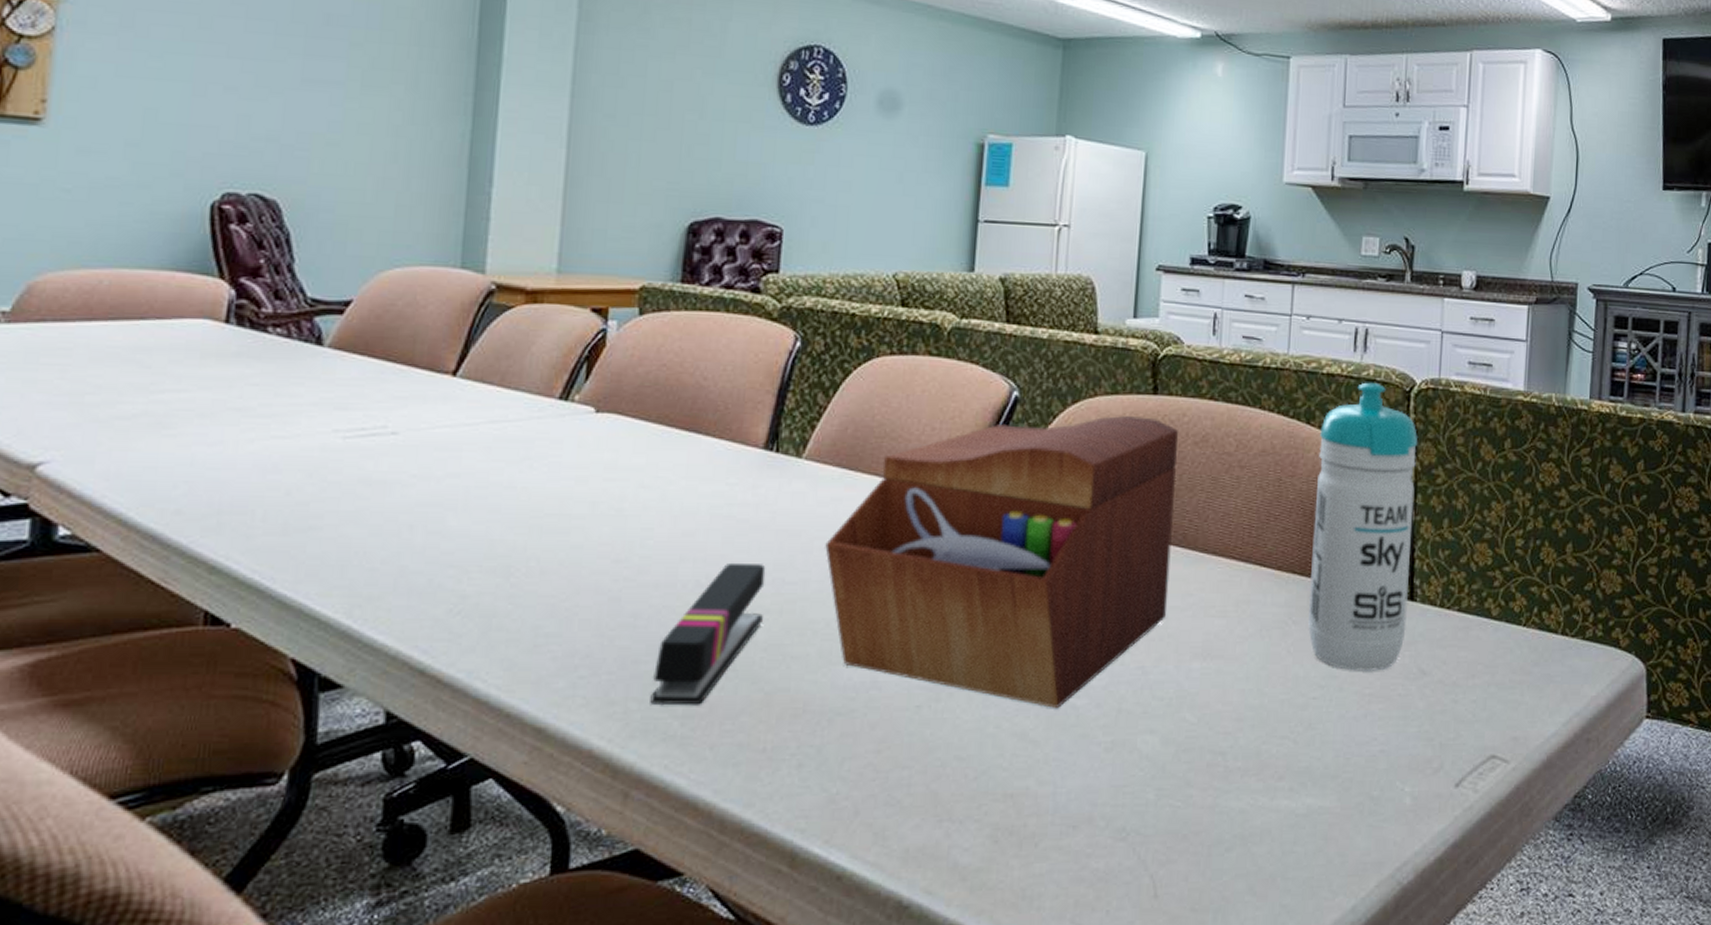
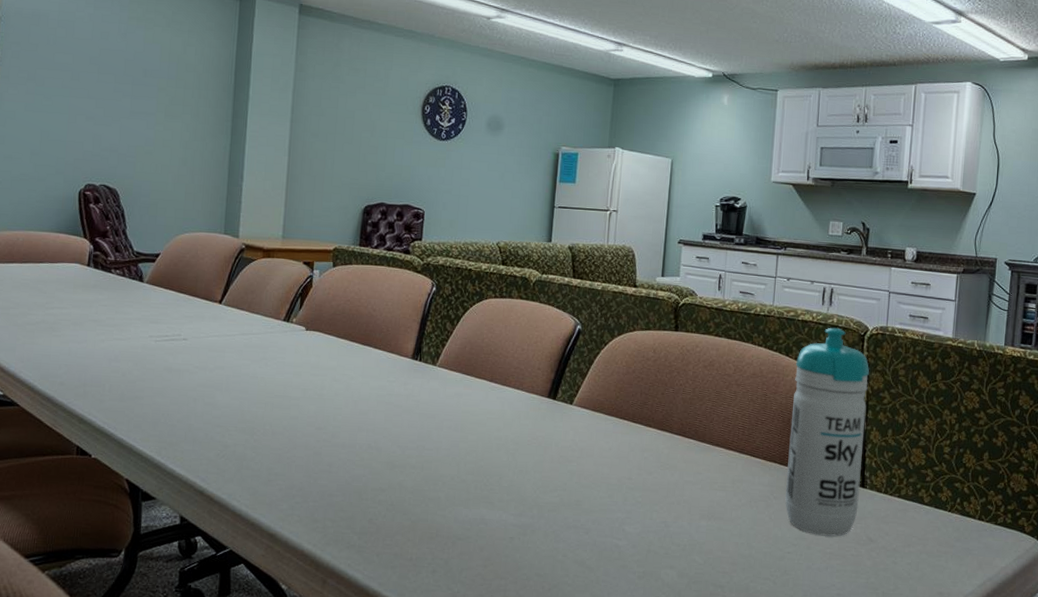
stapler: present [650,562,766,706] -> none [339,433,413,526]
sewing box: present [825,416,1179,708] -> none [451,345,693,546]

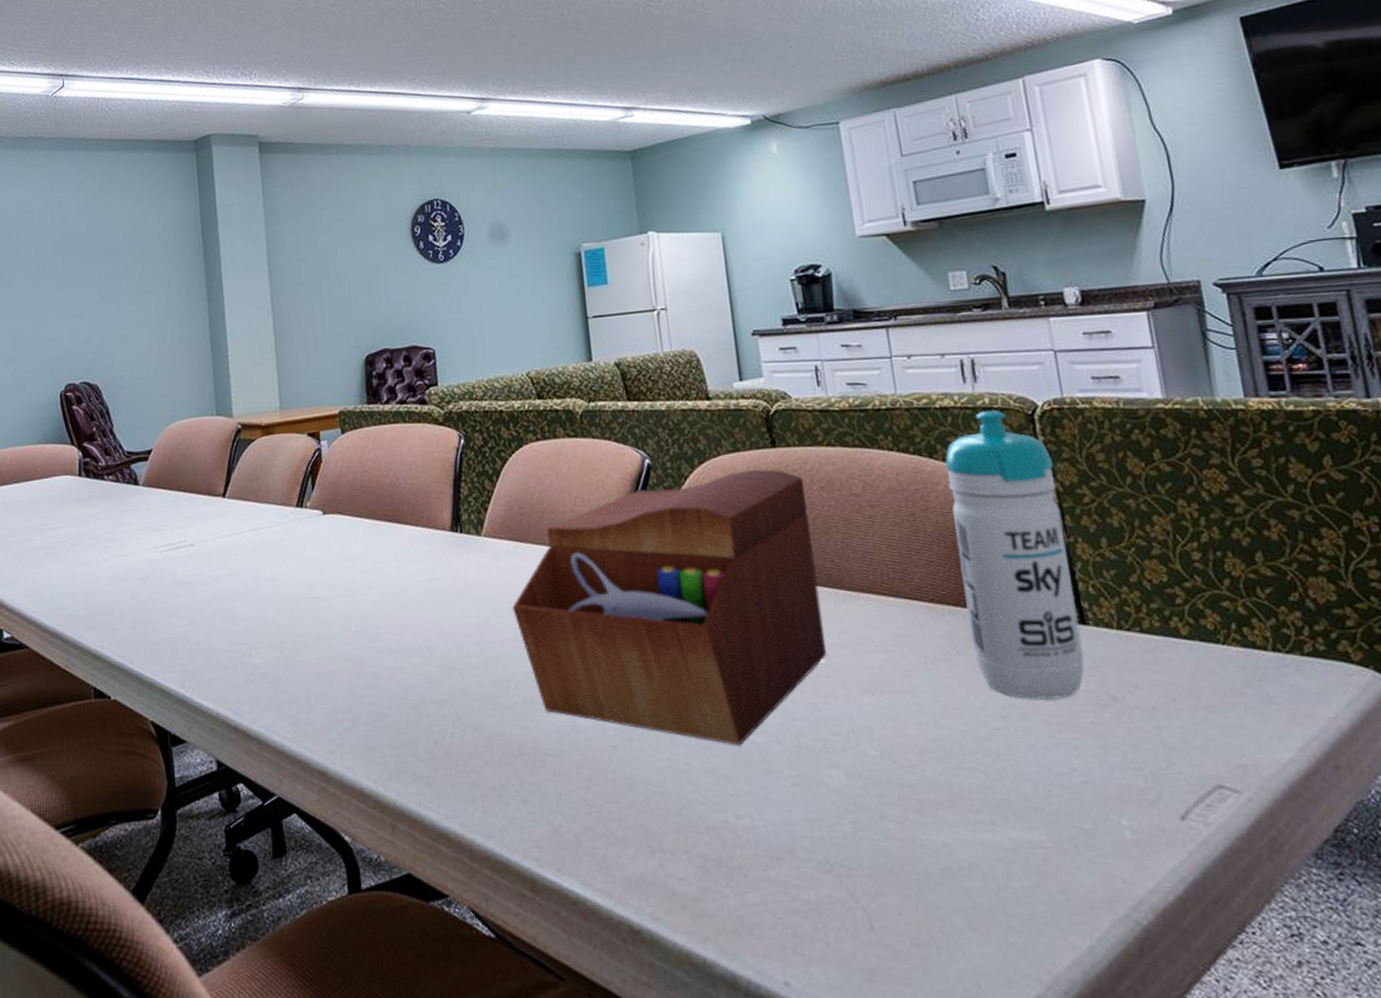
sewing box: none [451,345,693,546] -> present [512,469,827,745]

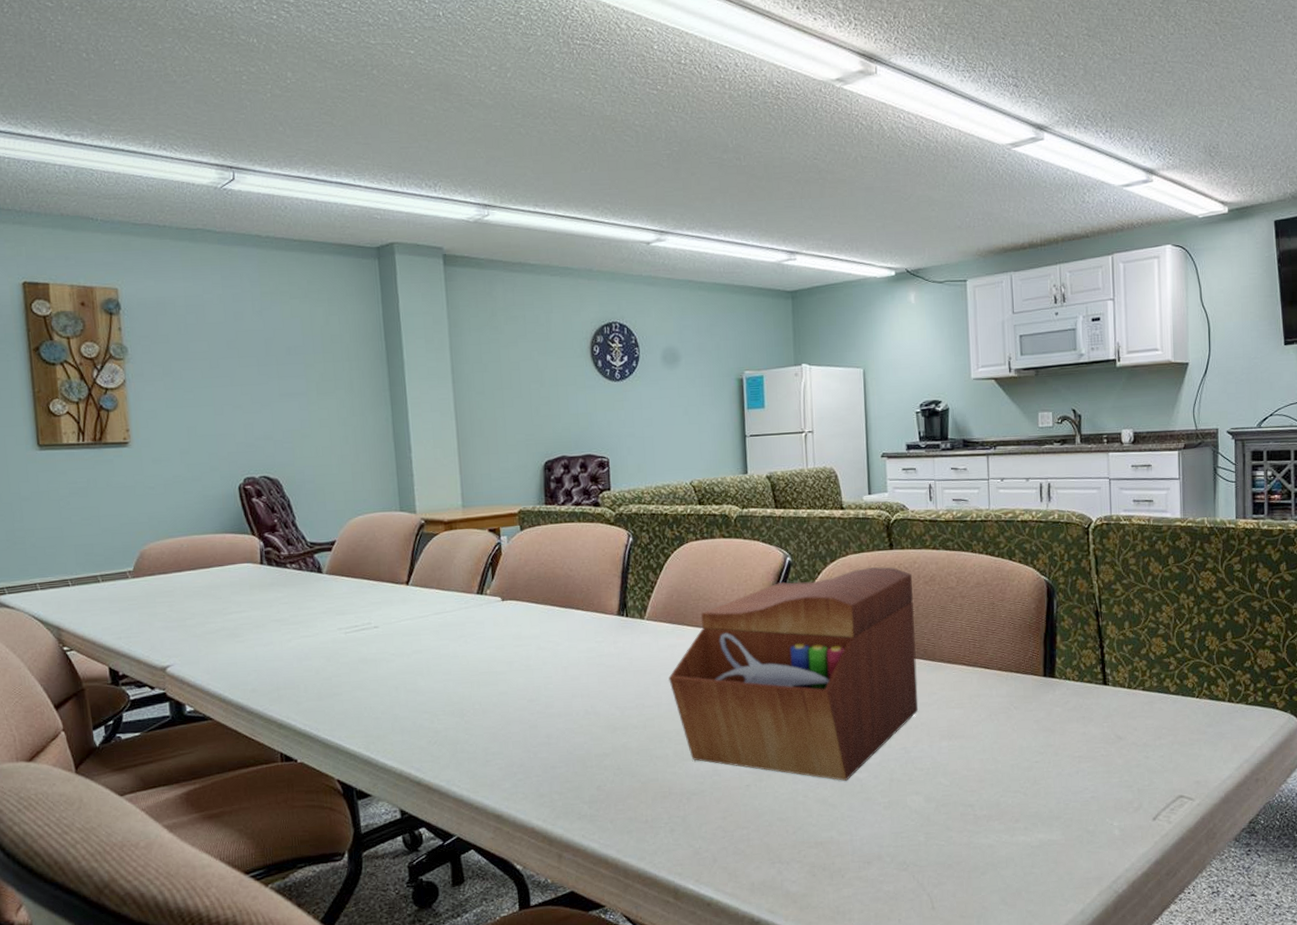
water bottle: present [945,410,1085,701] -> none [1020,523,1103,741]

